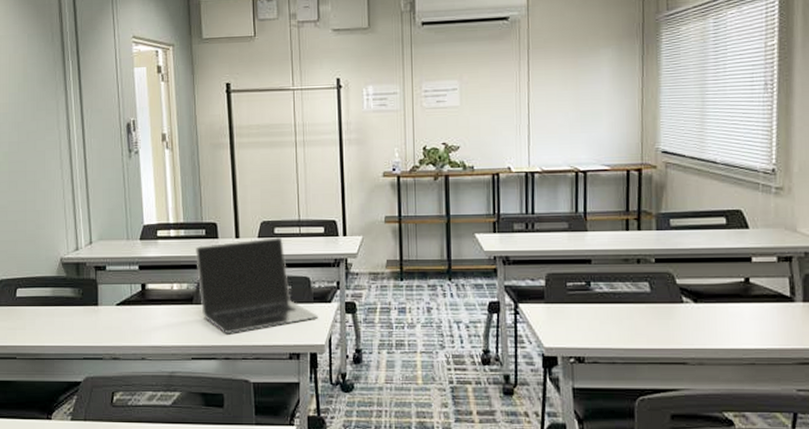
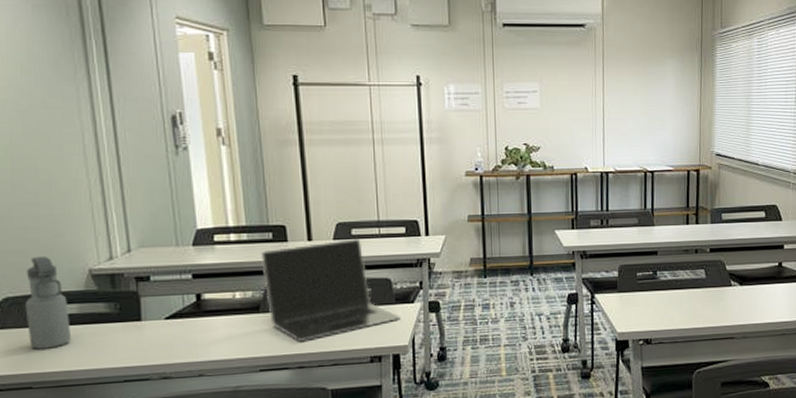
water bottle: none [13,245,46,325] -> present [24,255,72,349]

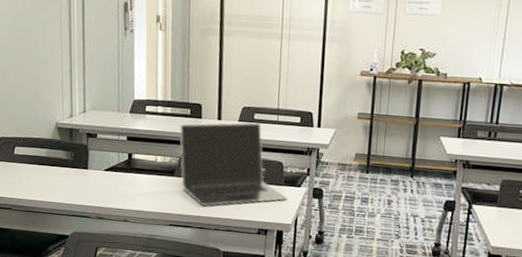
water bottle: present [24,255,72,349] -> none [12,108,40,181]

